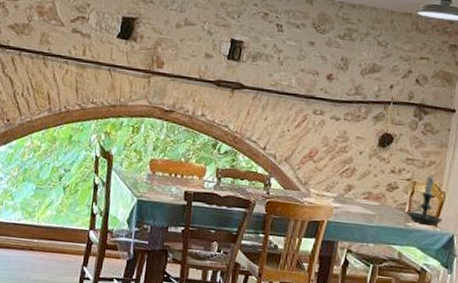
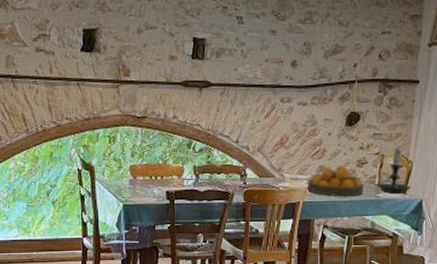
fruit bowl: none [333,187,393,223] -> present [307,165,364,197]

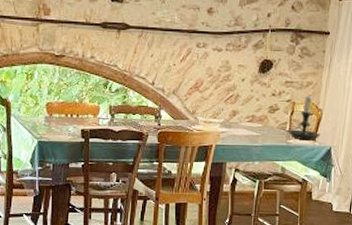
fruit bowl: present [307,165,364,197] -> none [220,111,275,142]

